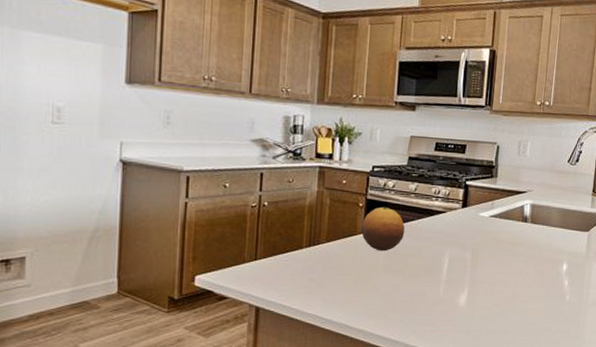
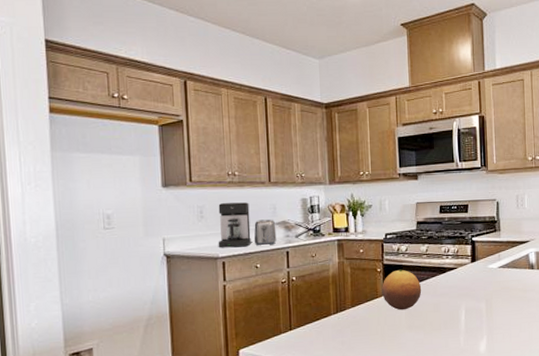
coffee maker: none [183,110,224,163] -> present [218,202,251,248]
toaster: none [226,134,252,164] -> present [254,219,277,246]

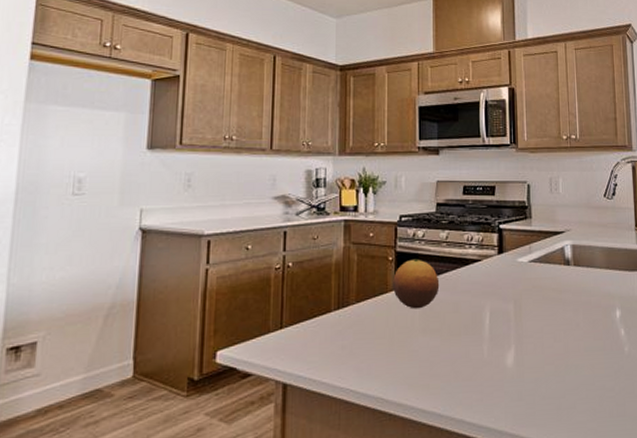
coffee maker: present [218,202,251,248] -> none [204,171,245,224]
toaster: present [254,219,277,246] -> none [248,192,274,224]

